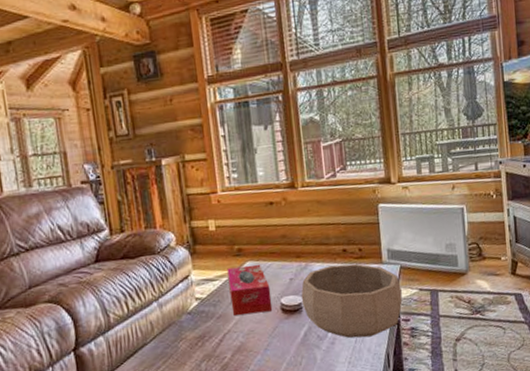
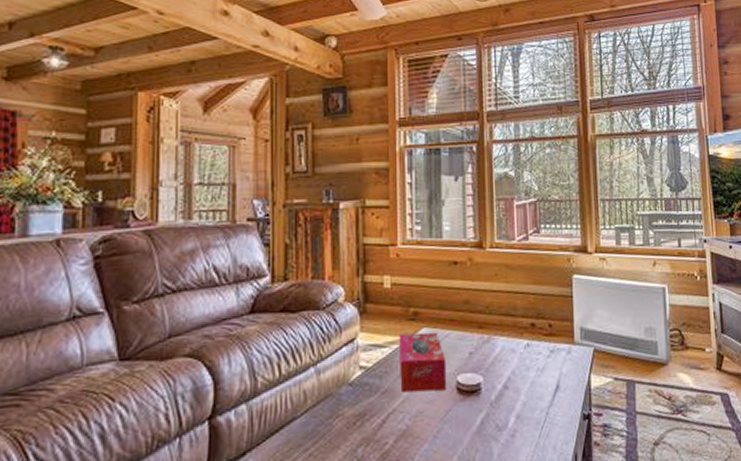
decorative bowl: present [301,263,403,338] -> none [480,340,595,432]

